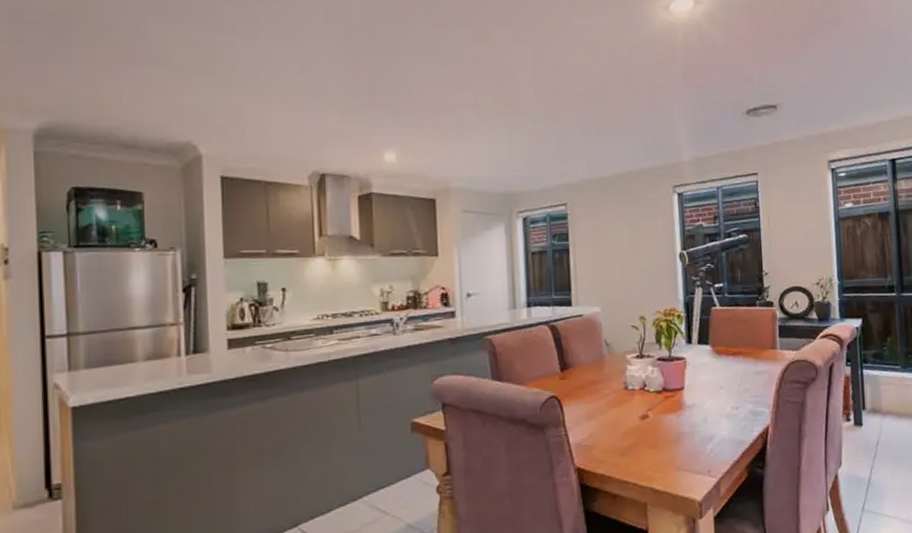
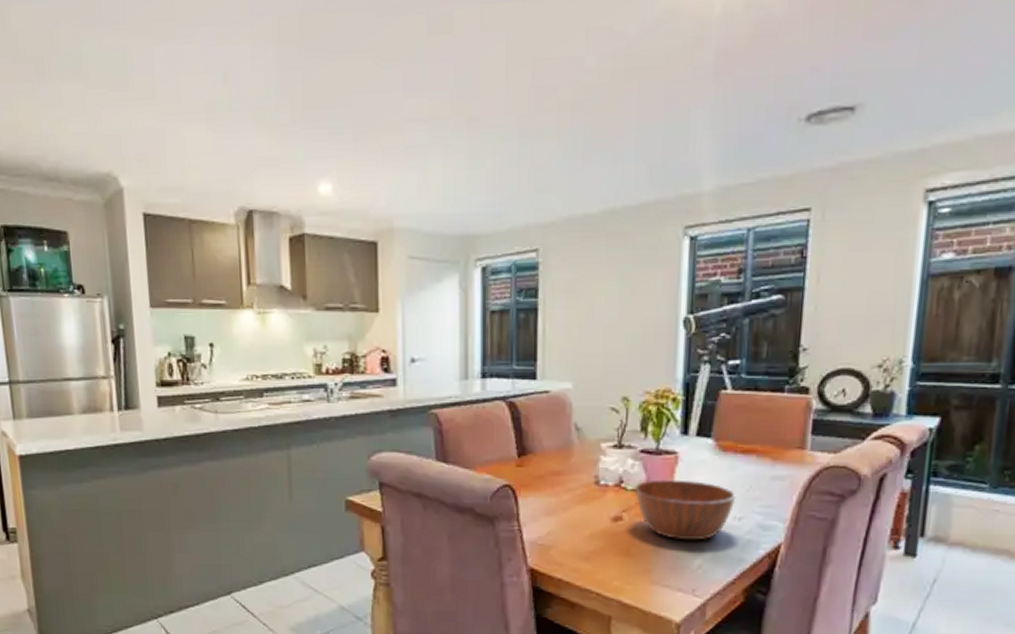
bowl: none [655,380,732,430] -> present [634,479,736,541]

